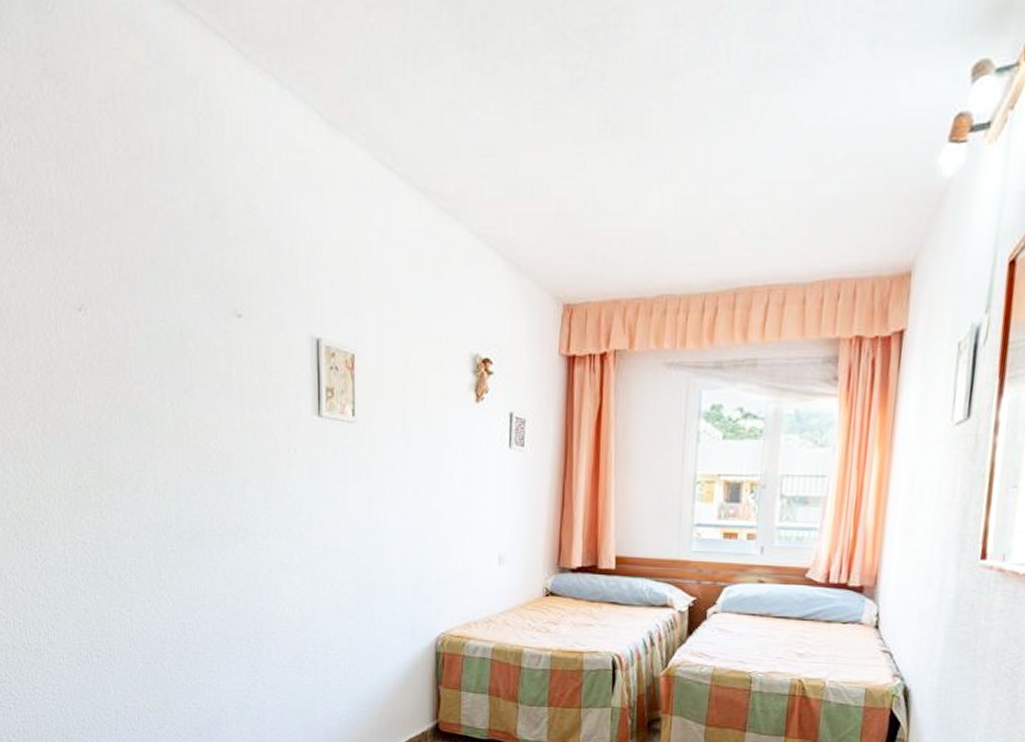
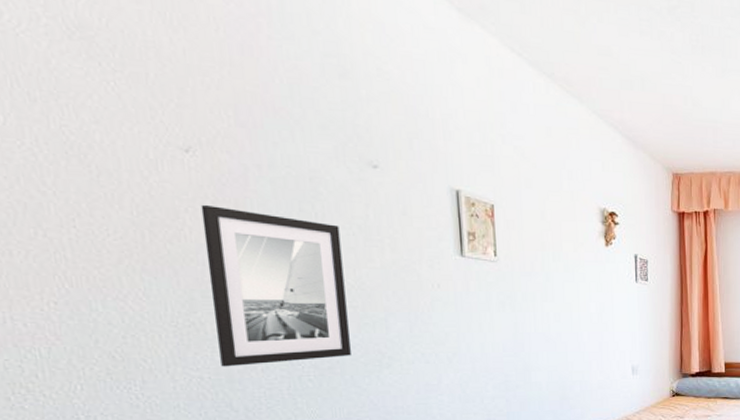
wall art: none [89,366,210,533] -> present [200,205,351,367]

